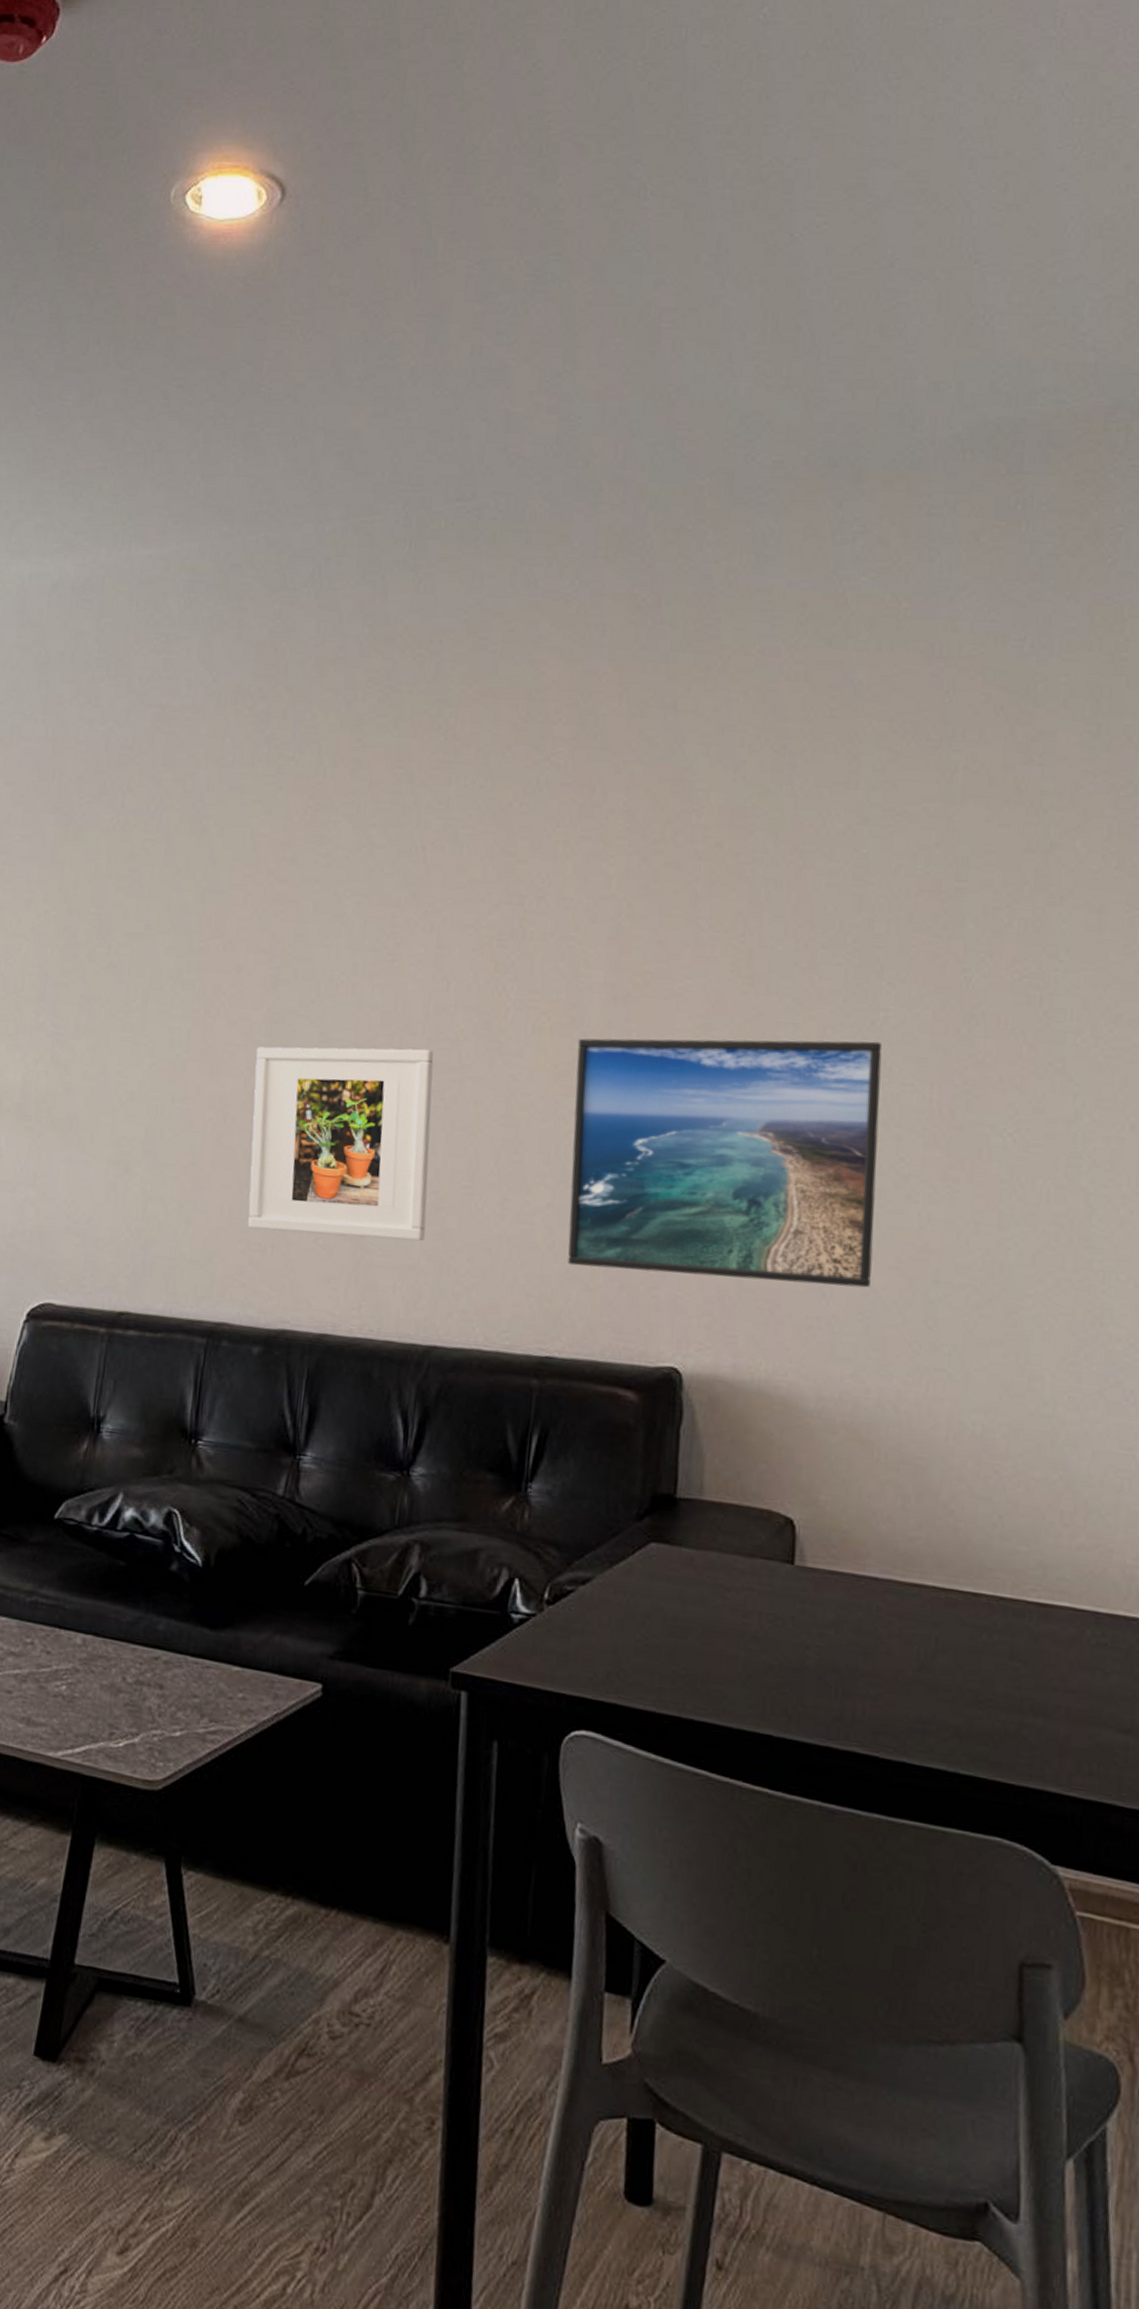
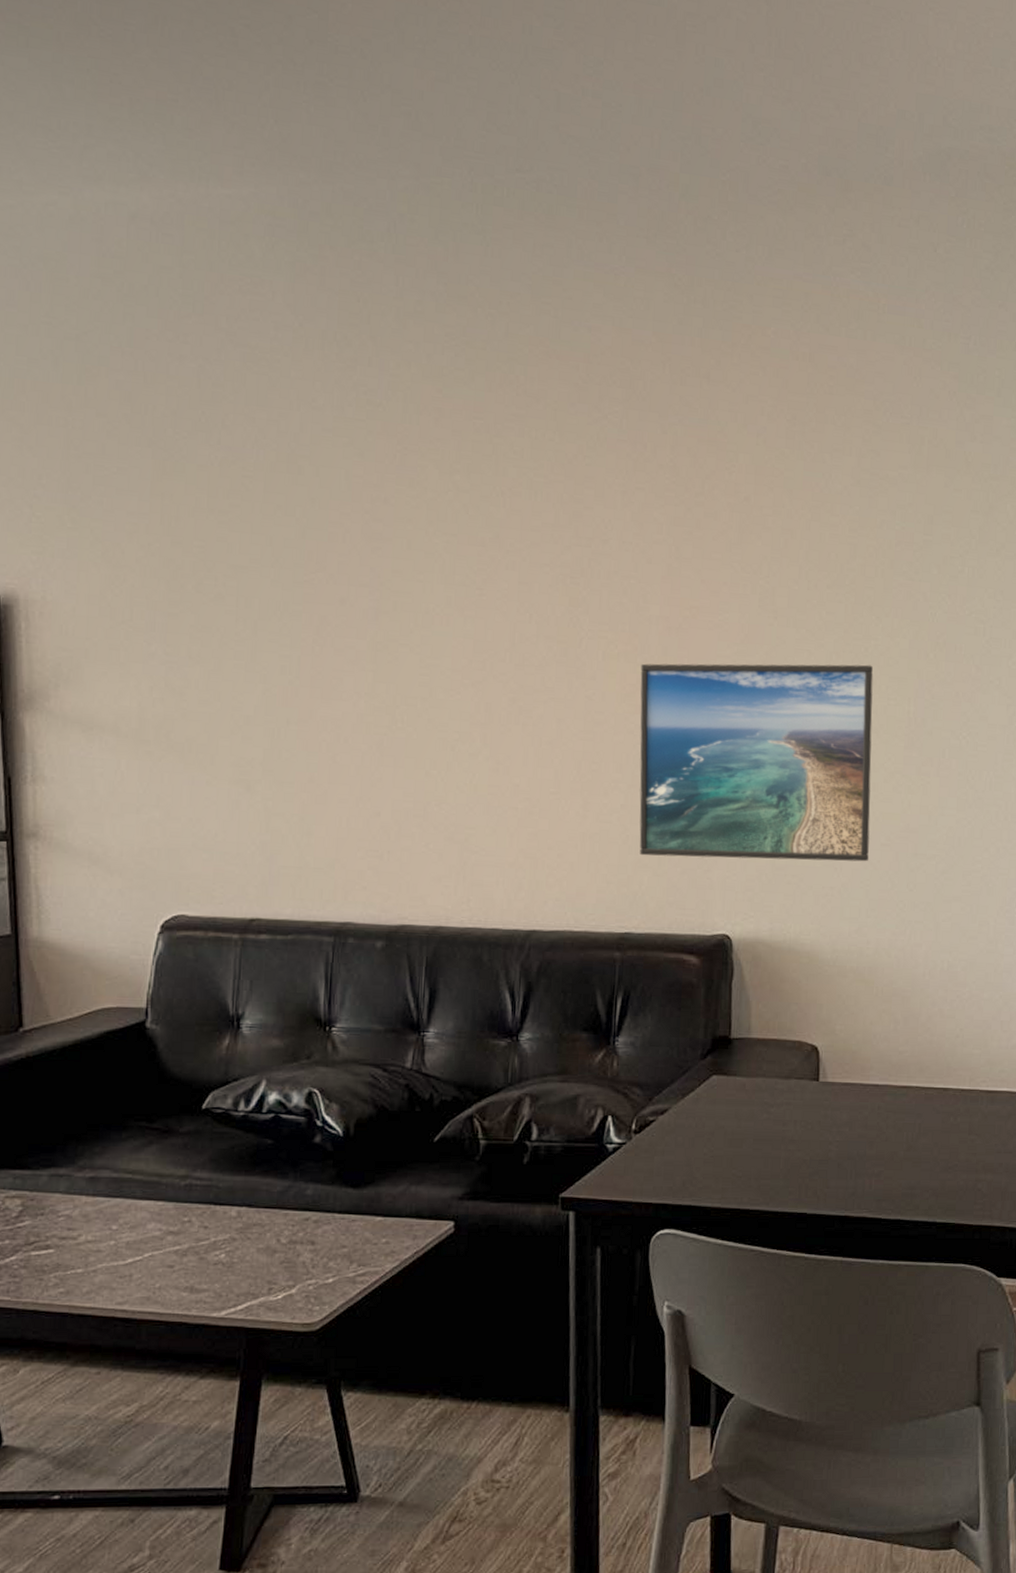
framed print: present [248,1046,434,1242] -> none [362,673,522,842]

